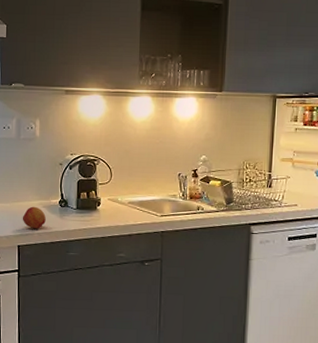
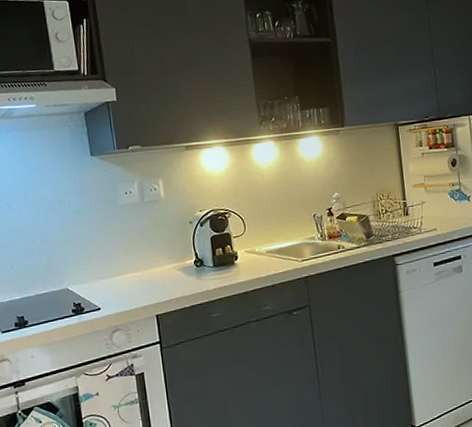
fruit: present [22,206,46,229] -> none [157,270,183,295]

